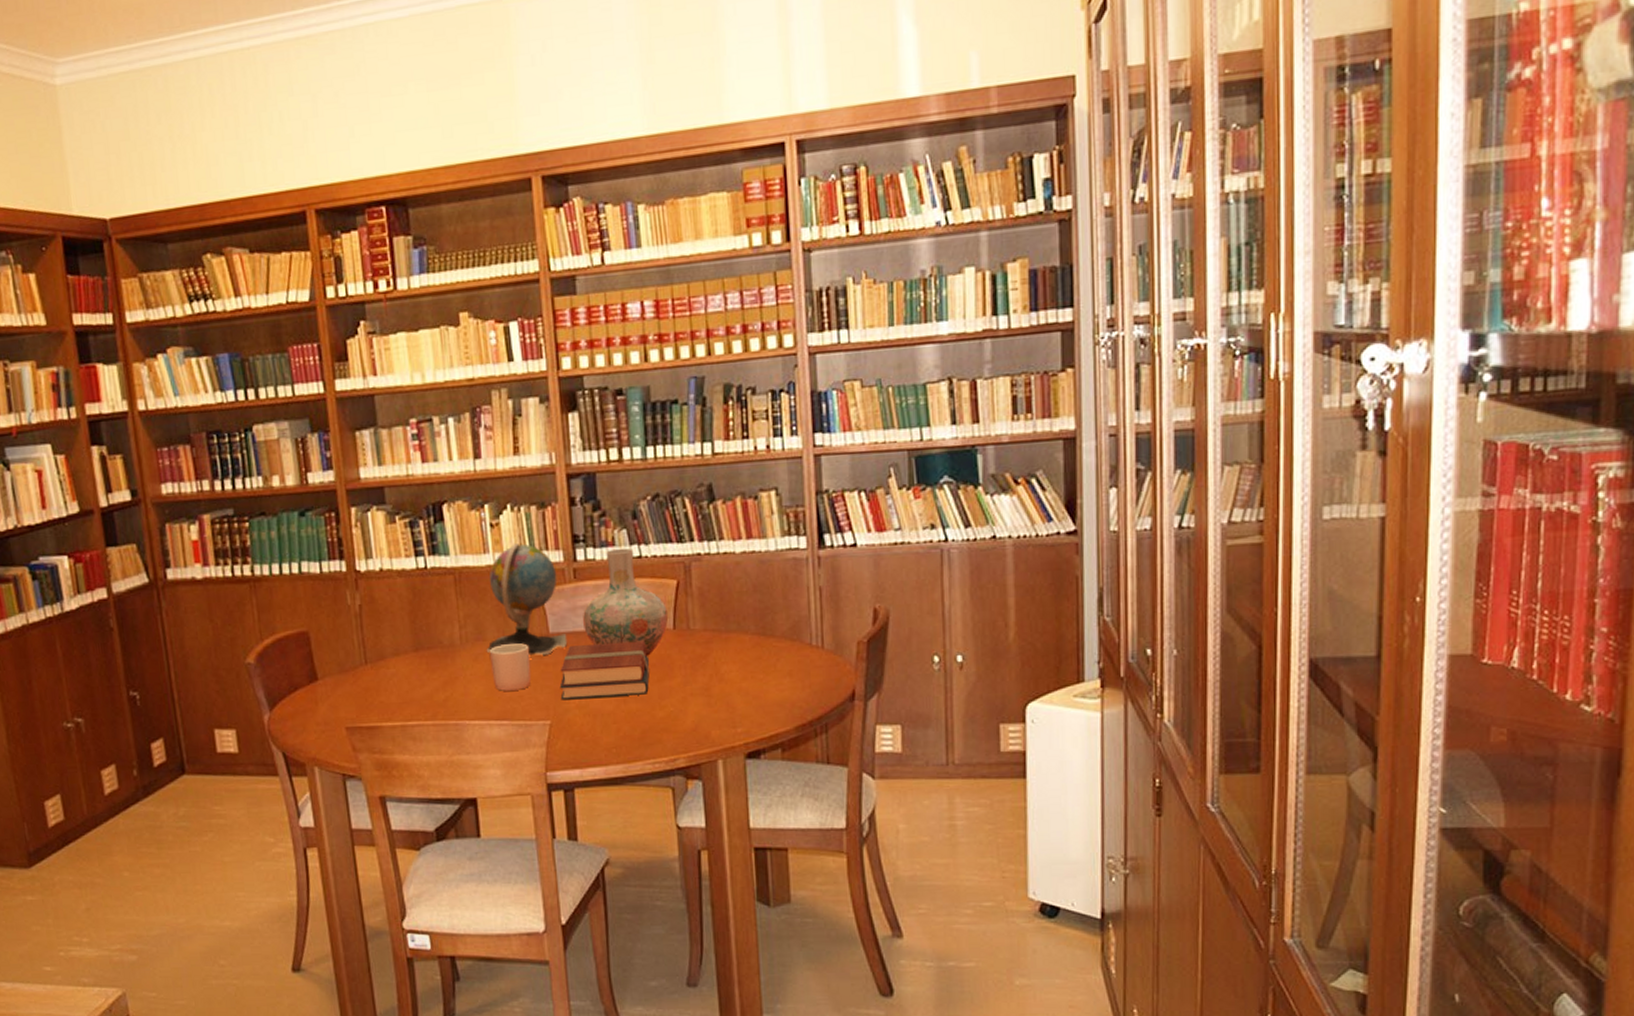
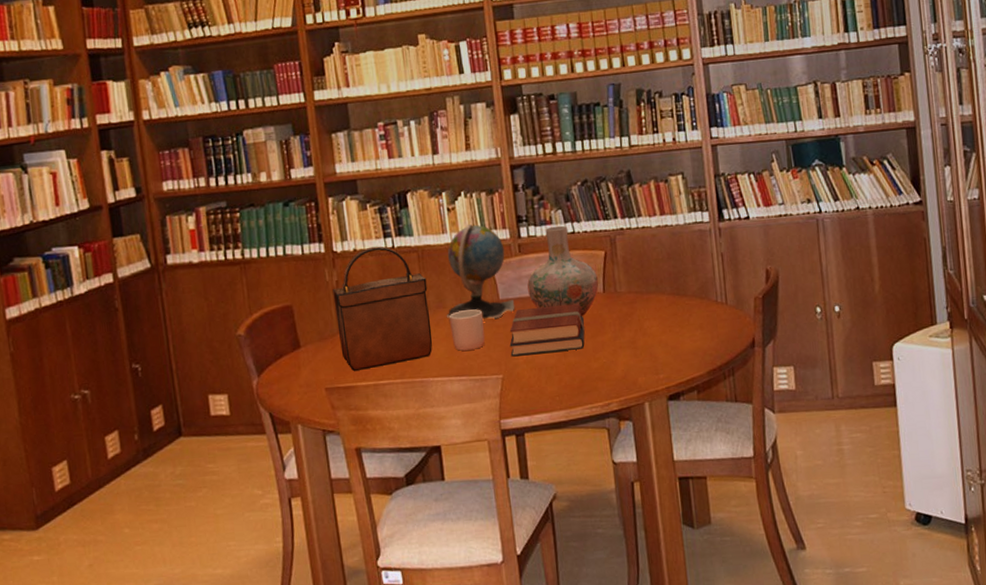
handbag: none [355,566,470,710] -> present [333,246,433,372]

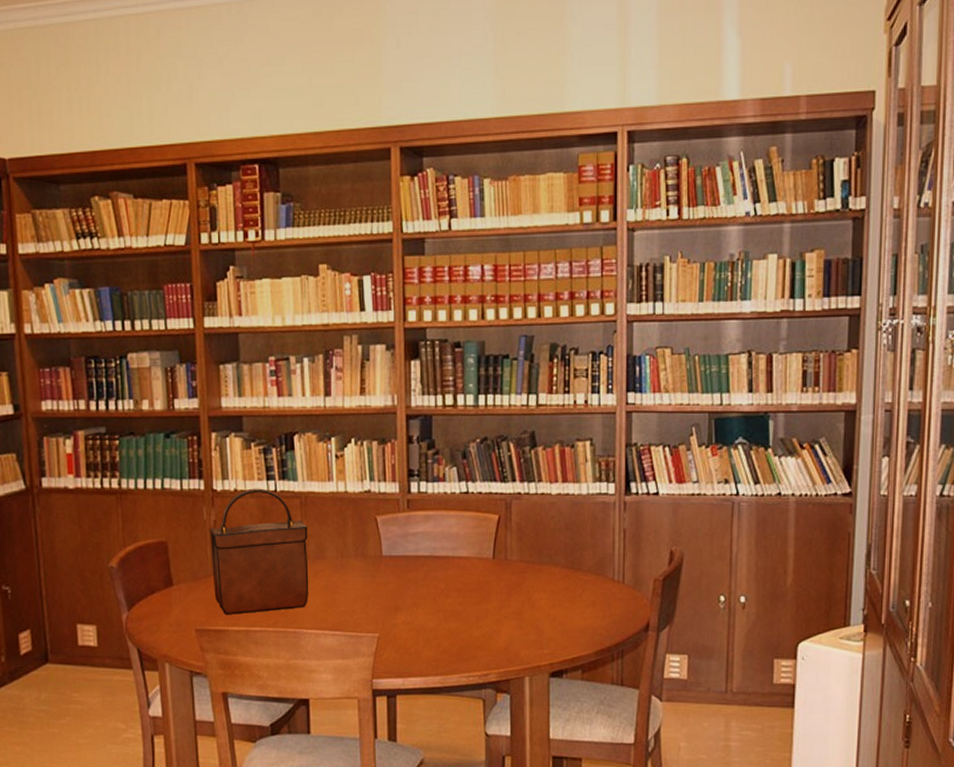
globe: present [446,223,515,319] -> none [325,473,398,575]
mug: present [448,308,486,351] -> none [328,562,365,605]
books: present [509,303,585,357] -> none [389,567,470,616]
vase: present [527,225,599,316] -> none [413,484,489,581]

